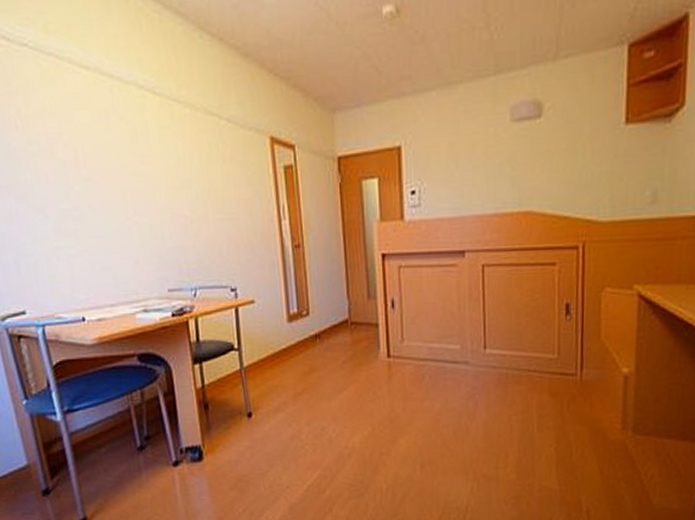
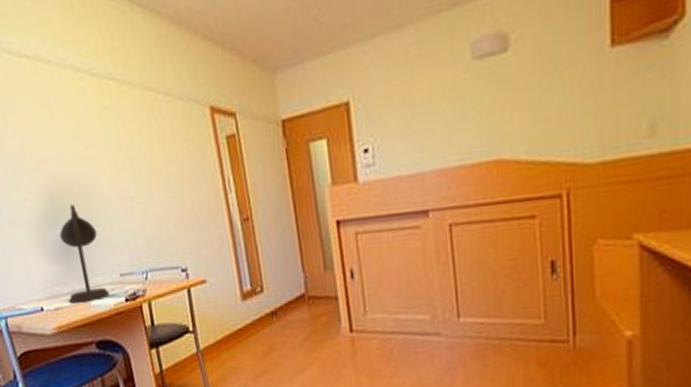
desk lamp: none [108,218,157,316] -> present [59,204,110,305]

